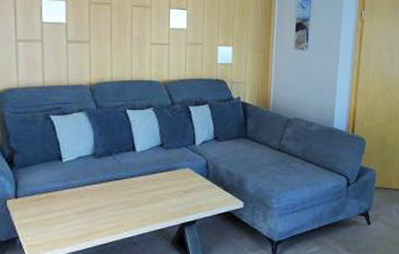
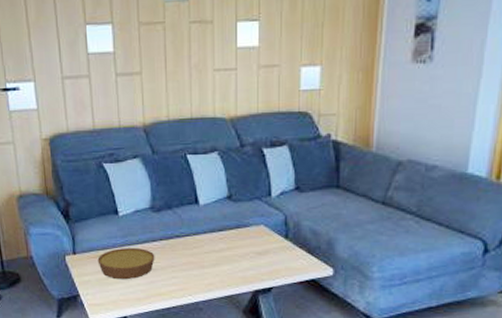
bowl: none [39,191,95,220] -> present [97,248,155,280]

